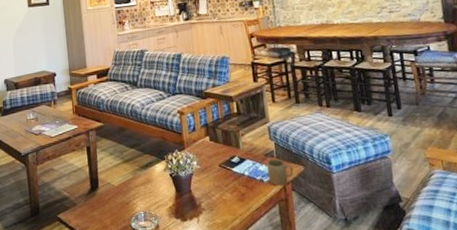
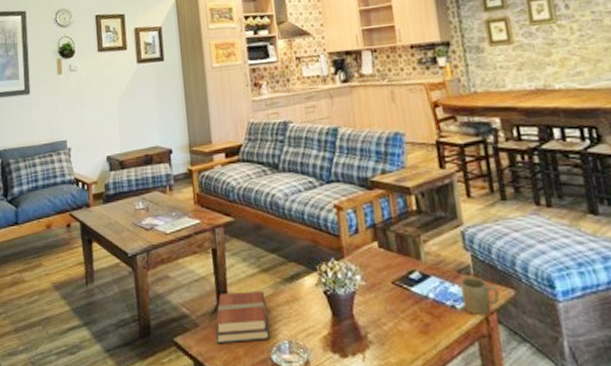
books: none [89,176,130,217] -> present [216,291,270,344]

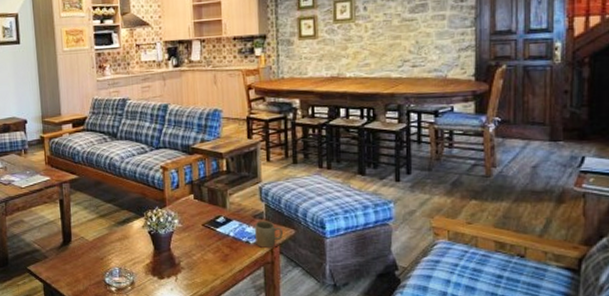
books: present [216,291,270,344] -> none [61,232,104,271]

